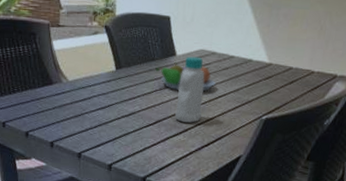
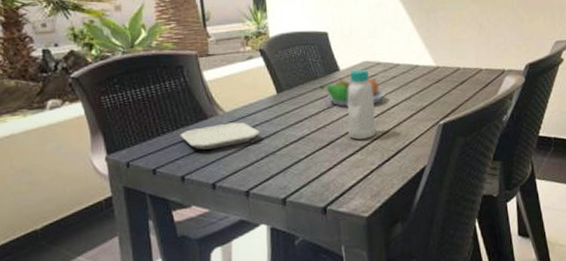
plate: none [28,90,97,112] -> present [180,122,260,150]

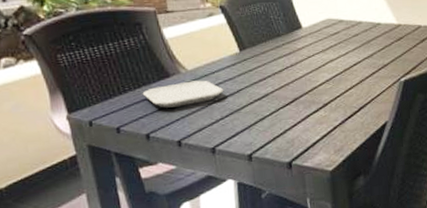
fruit bowl: present [320,76,386,107] -> none [282,34,348,65]
bottle: present [347,69,376,140] -> none [310,26,339,97]

